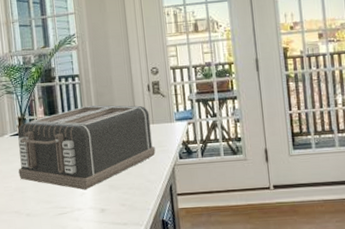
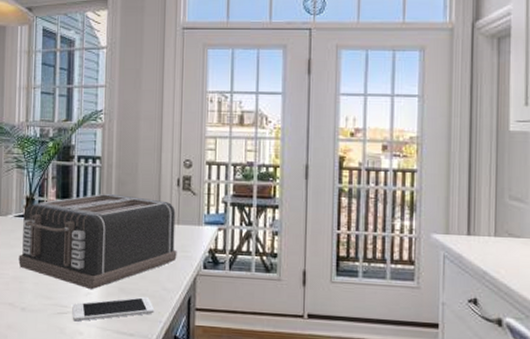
cell phone: none [70,189,142,219] -> present [72,296,155,322]

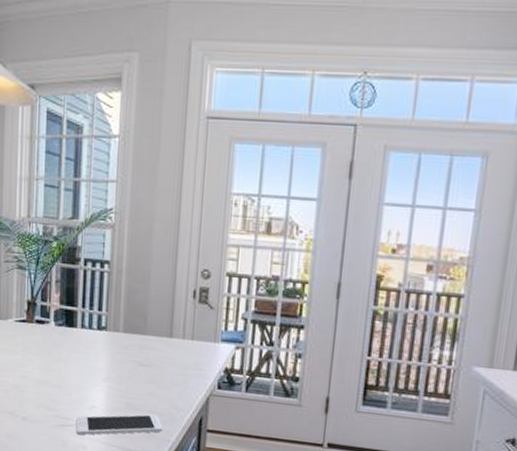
toaster: present [18,193,177,290] -> none [19,302,190,404]

